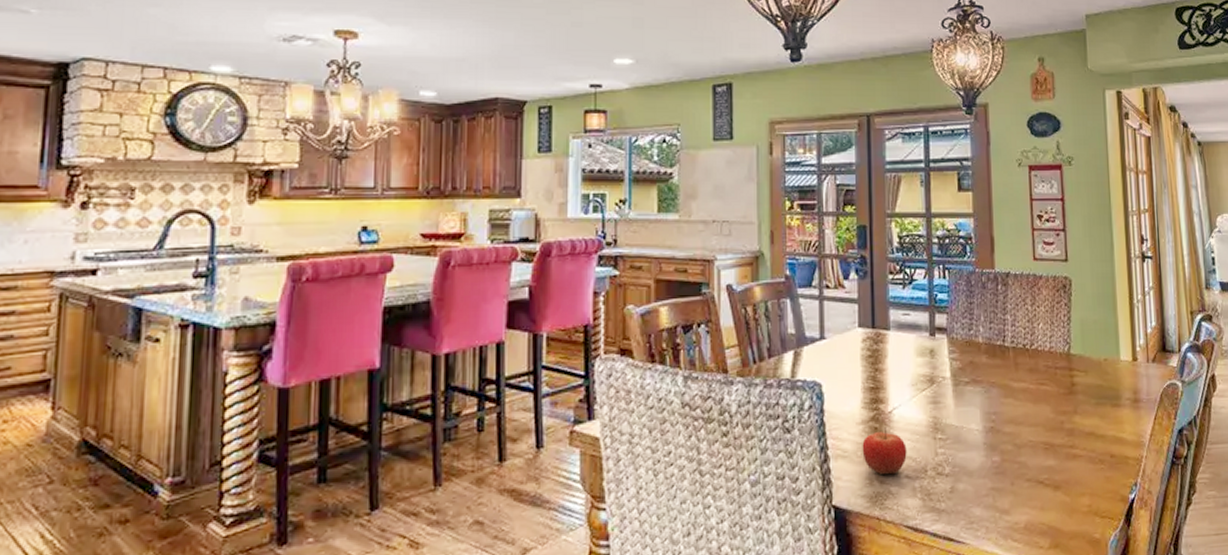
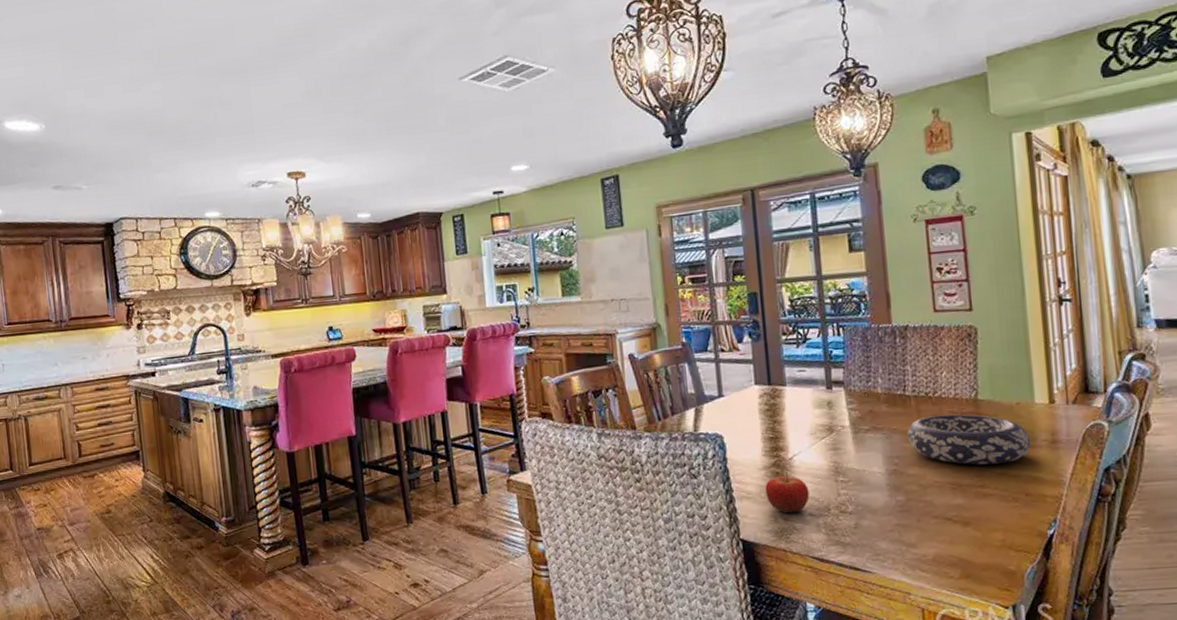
decorative bowl: none [1004,368,1116,424] -> present [907,414,1031,465]

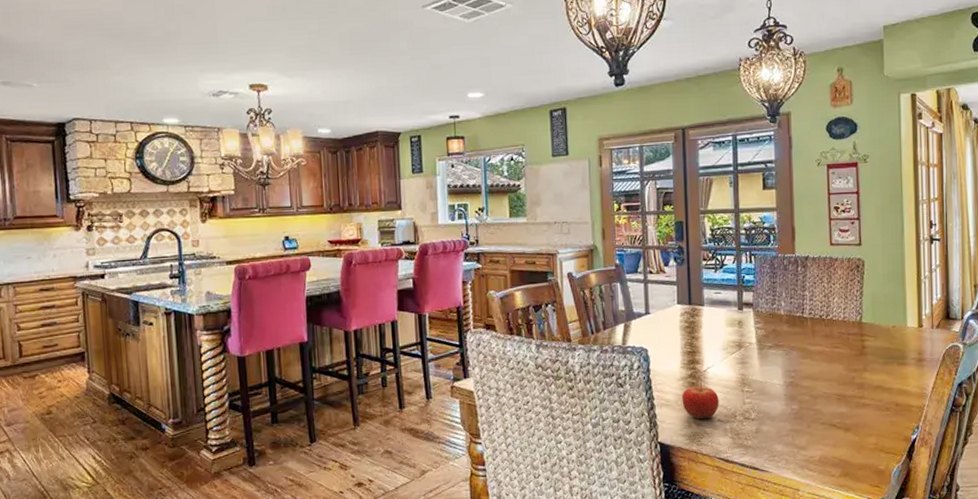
decorative bowl: present [907,414,1031,465] -> none [803,334,902,379]

